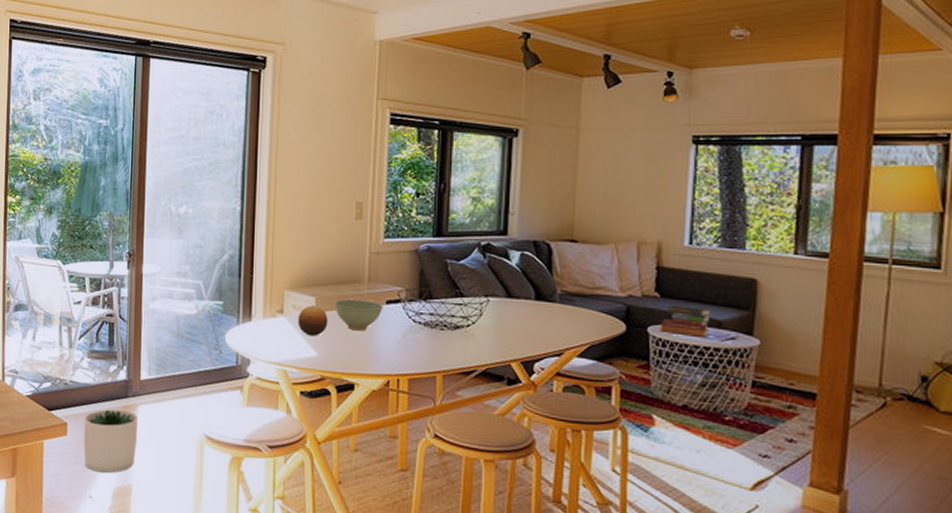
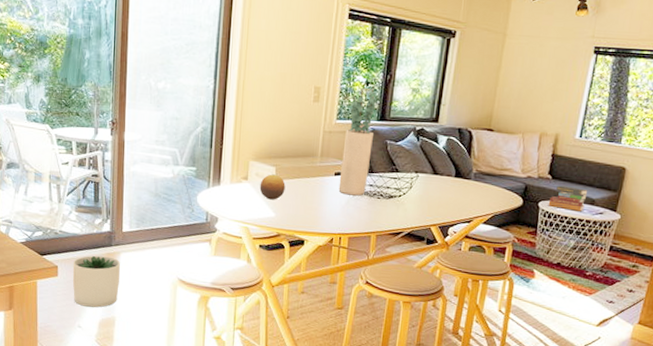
bowl: present [334,299,383,331] -> none [291,170,332,197]
vase: none [392,198,430,328] -> present [338,86,376,196]

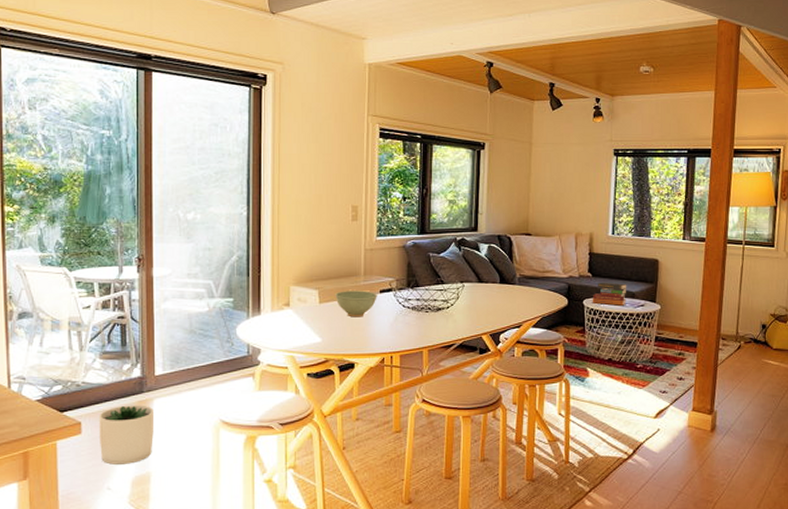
fruit: present [259,174,286,200] -> none [303,298,330,325]
bowl: none [291,170,332,197] -> present [335,290,377,318]
vase: present [338,86,376,196] -> none [385,201,415,312]

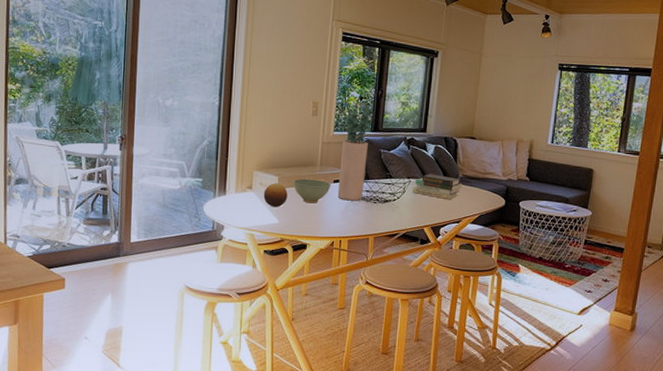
planter: present [99,405,154,465] -> none [79,266,128,318]
fruit: none [303,298,330,325] -> present [263,183,288,207]
vase: none [385,201,415,312] -> present [337,101,370,201]
books: none [466,276,521,302] -> present [412,174,463,199]
books: present [592,282,627,306] -> none [528,186,562,209]

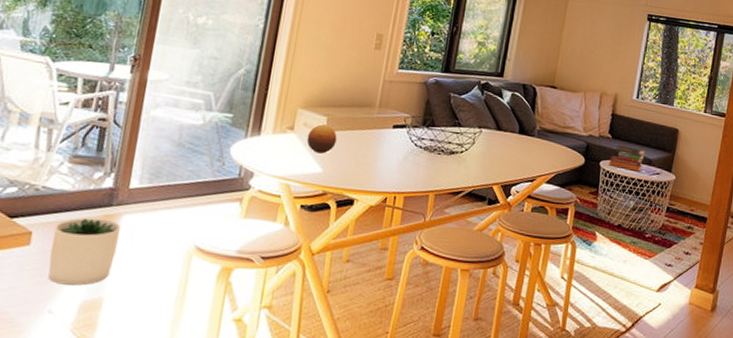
planter: none [79,266,128,318] -> present [48,218,121,286]
bowl: present [293,178,331,204] -> none [344,121,390,152]
vase: present [337,101,370,201] -> none [396,37,441,151]
books: present [412,174,463,199] -> none [482,124,540,154]
books: none [528,186,562,209] -> present [608,145,645,172]

